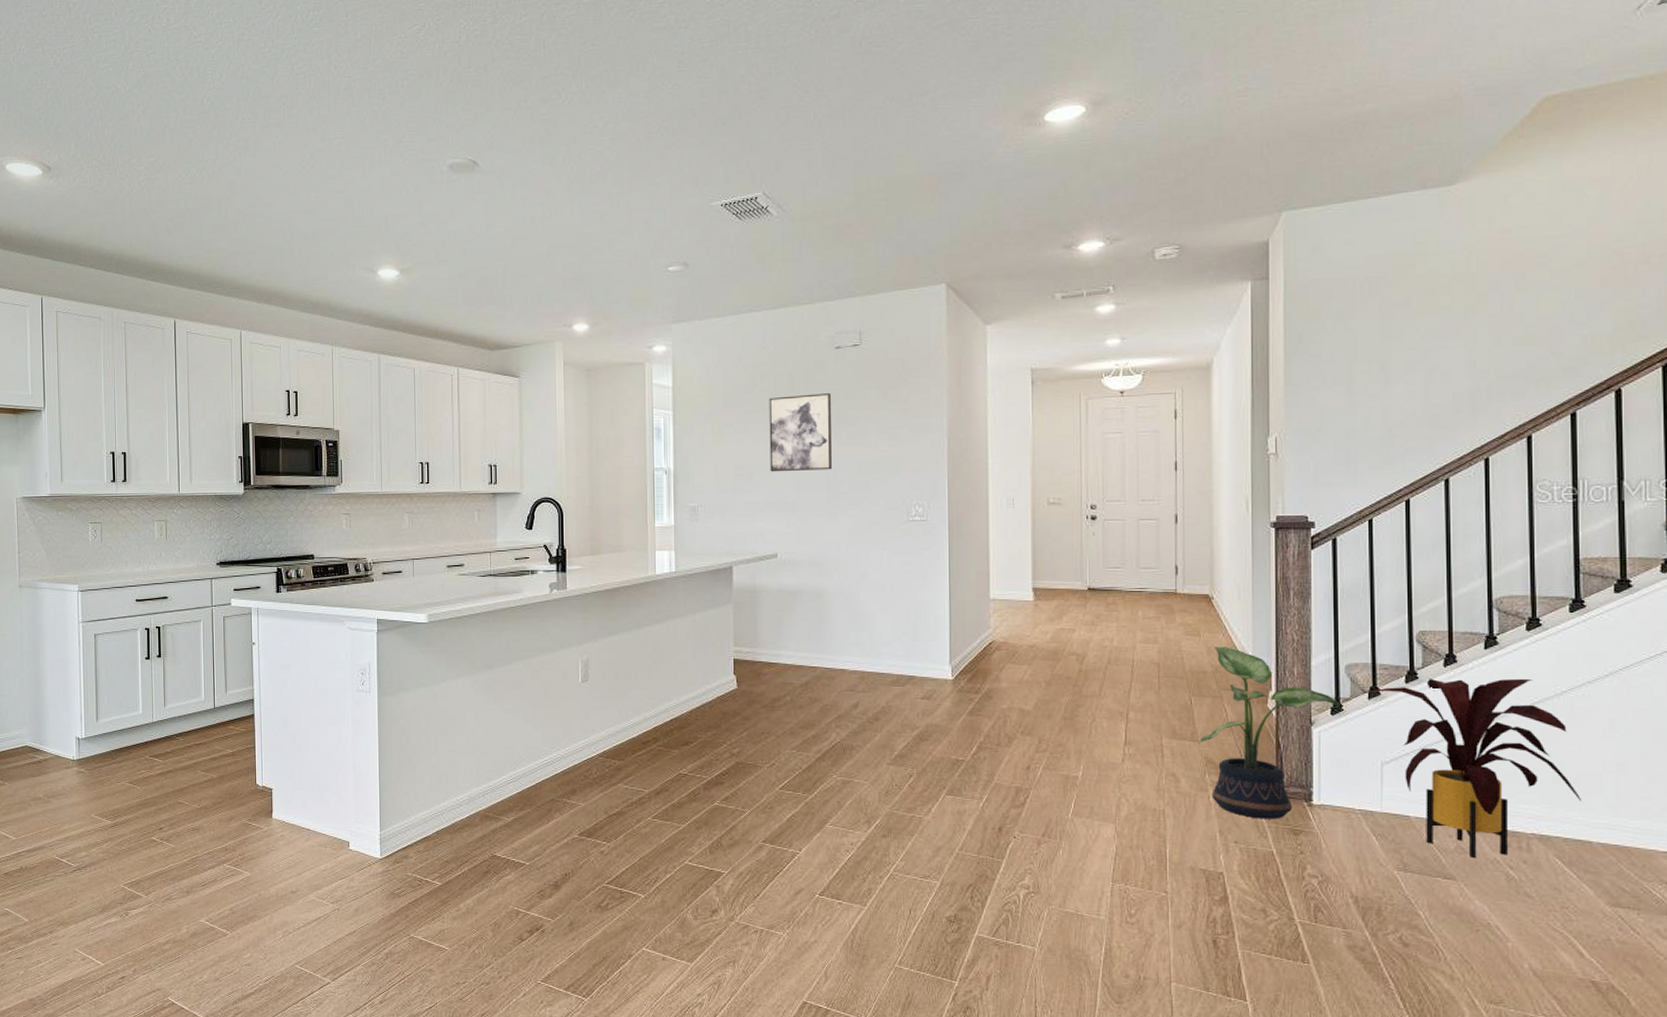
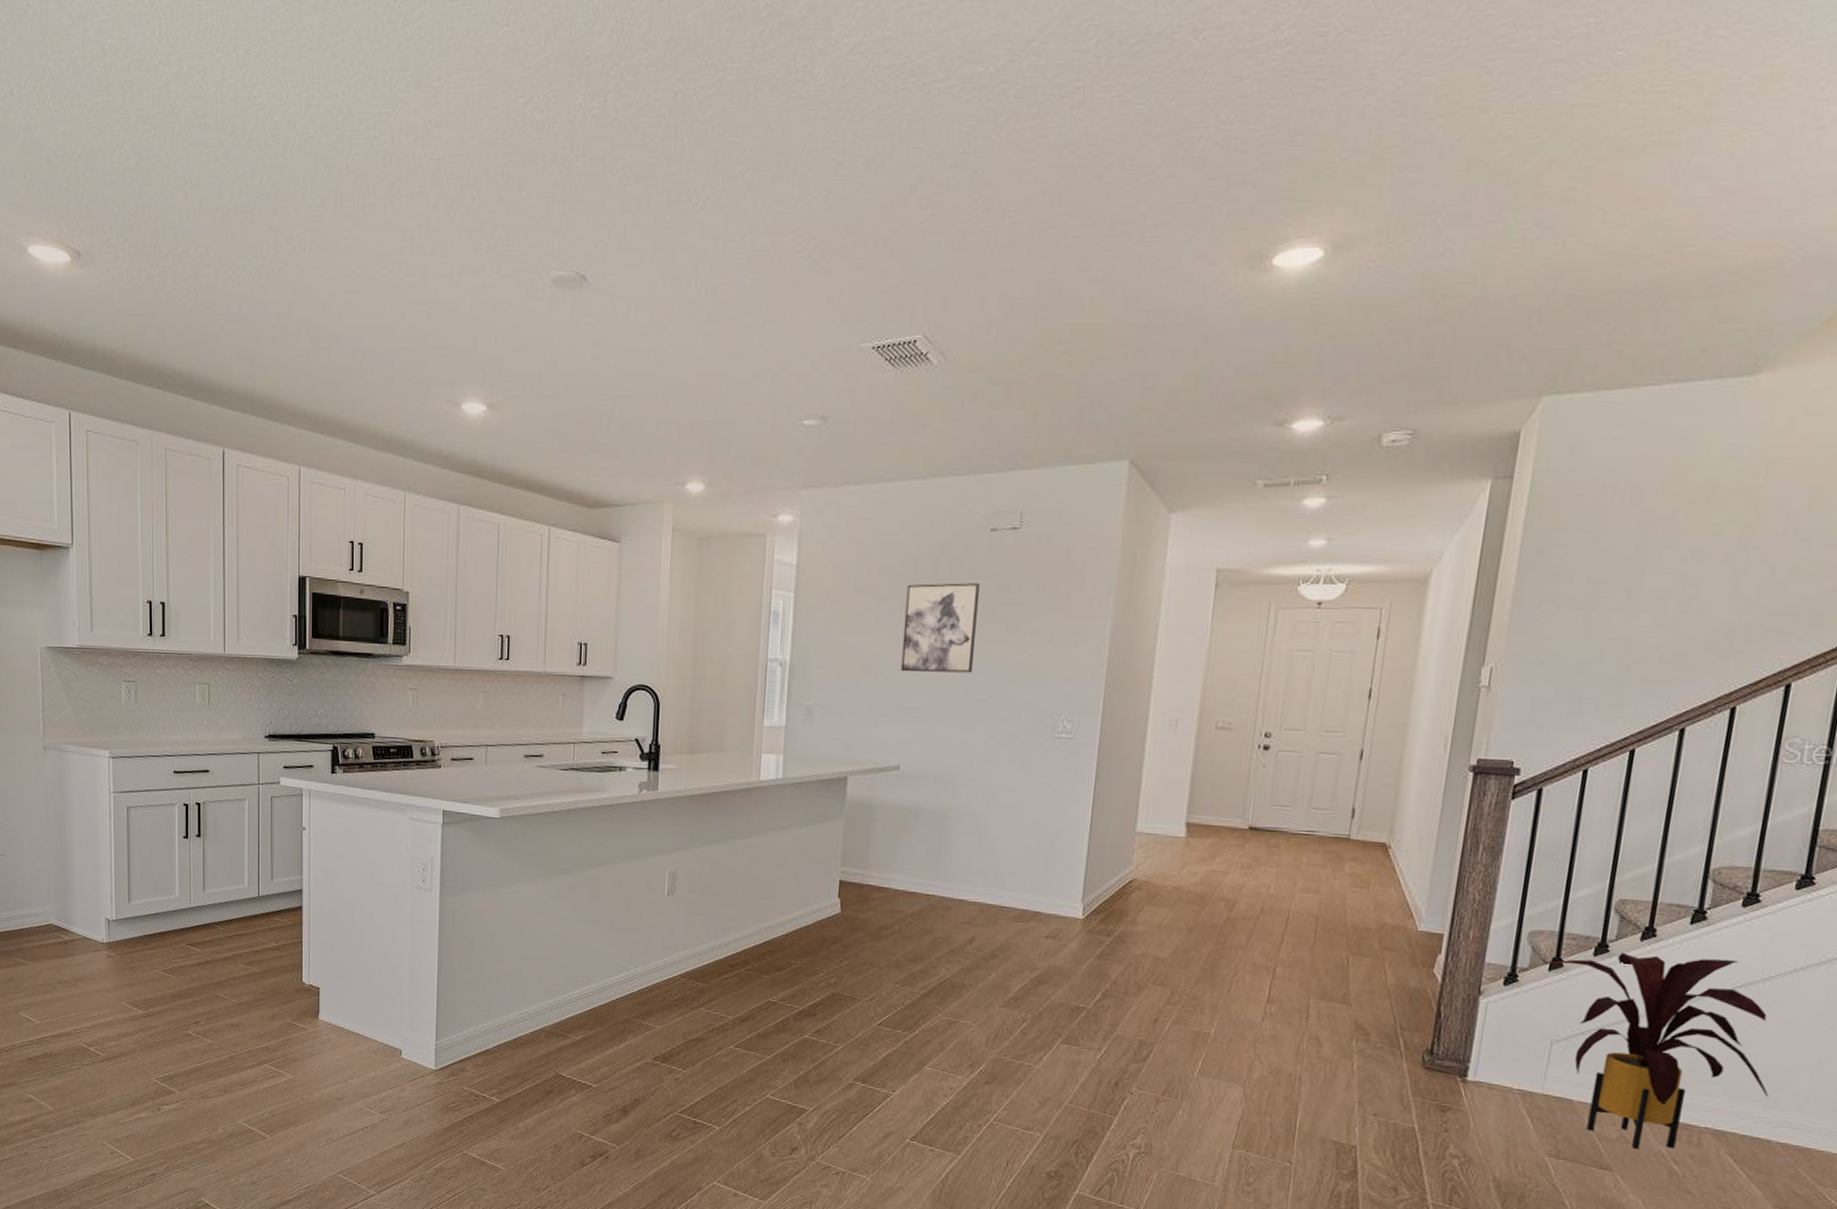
potted plant: present [1200,647,1340,819] -> none [1351,902,1516,1094]

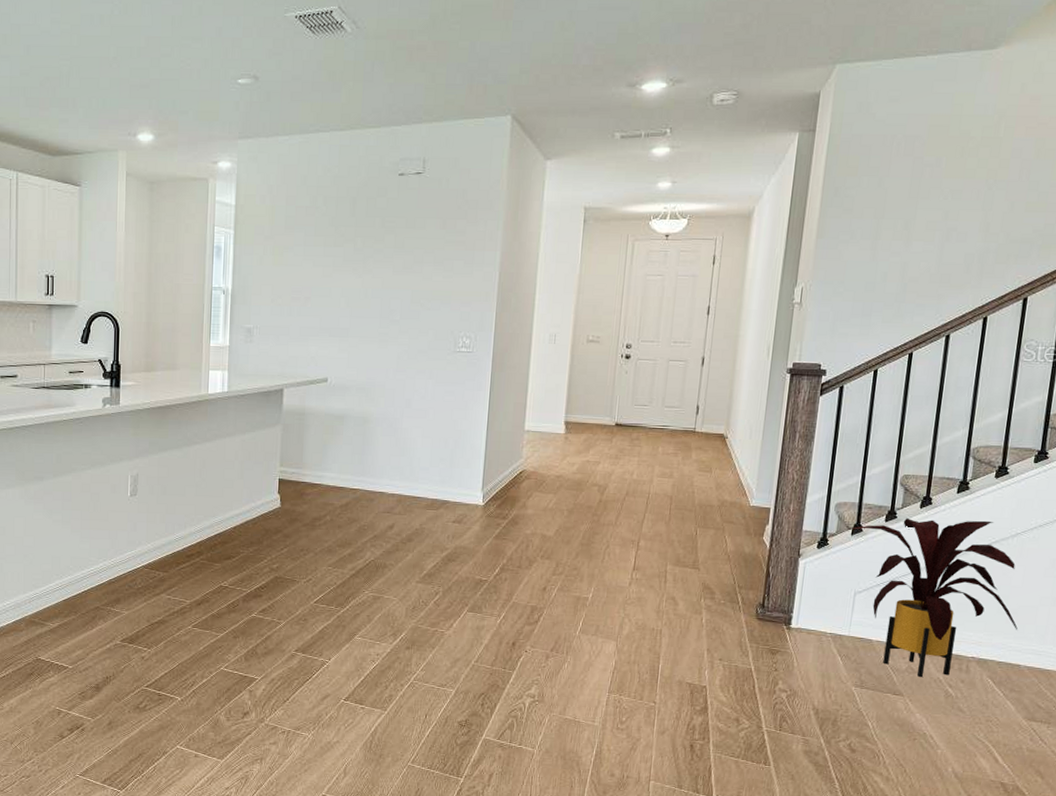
wall art: present [900,583,981,673] -> none [326,220,392,298]

